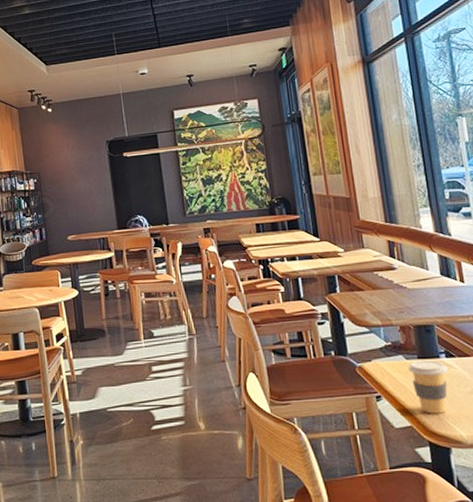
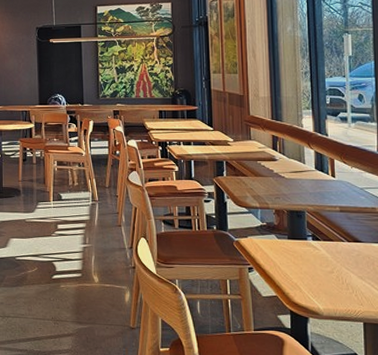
coffee cup: present [407,360,448,414] -> none [278,240,313,288]

